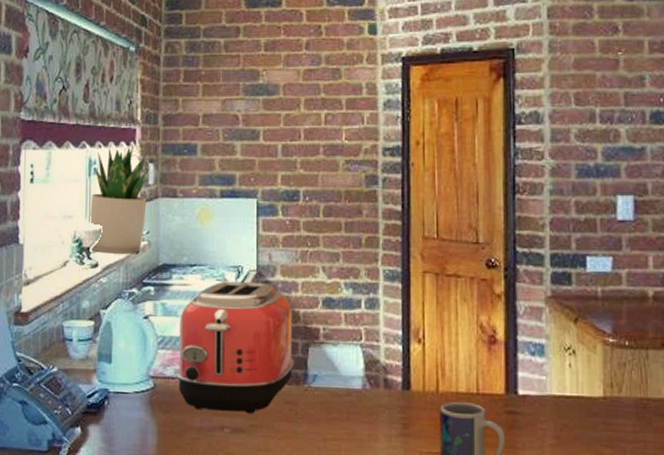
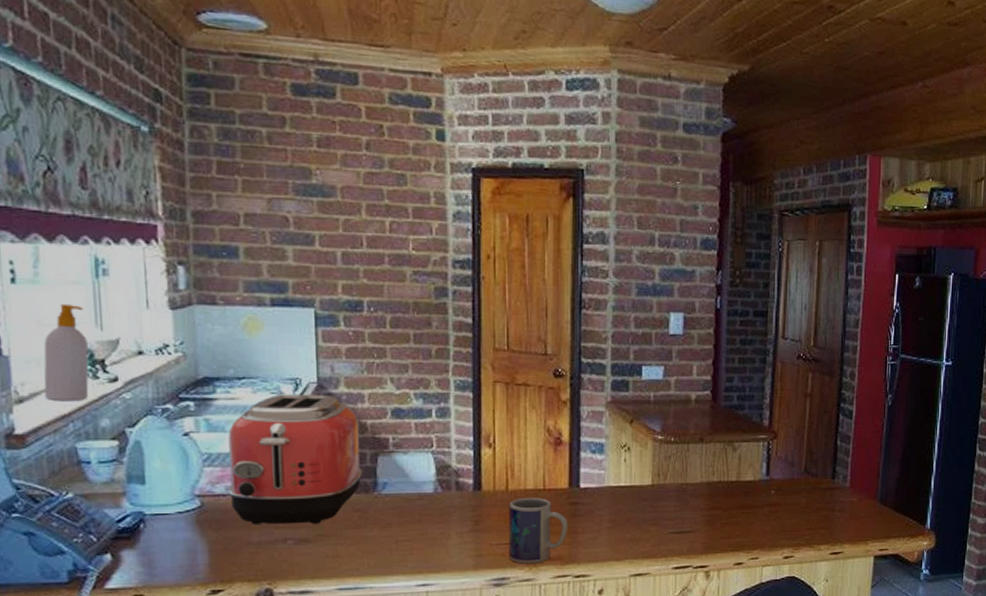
soap bottle: none [45,200,78,285] -> present [43,305,89,402]
planter: present [90,142,151,254] -> none [101,241,179,367]

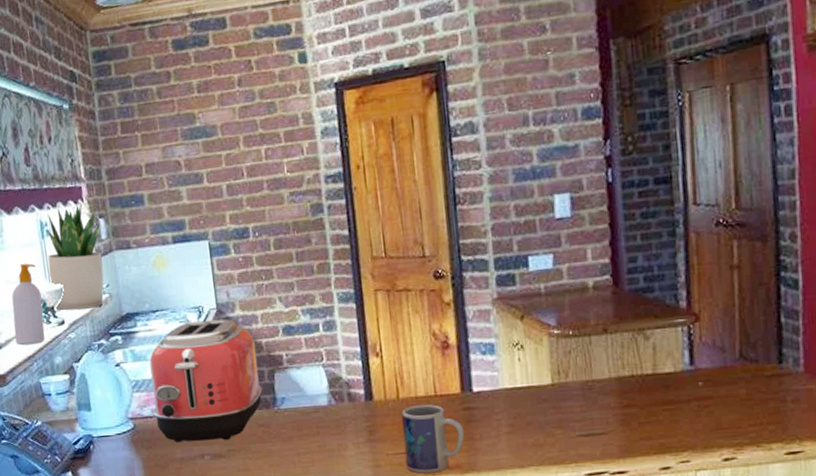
planter: none [101,241,179,367] -> present [46,200,104,310]

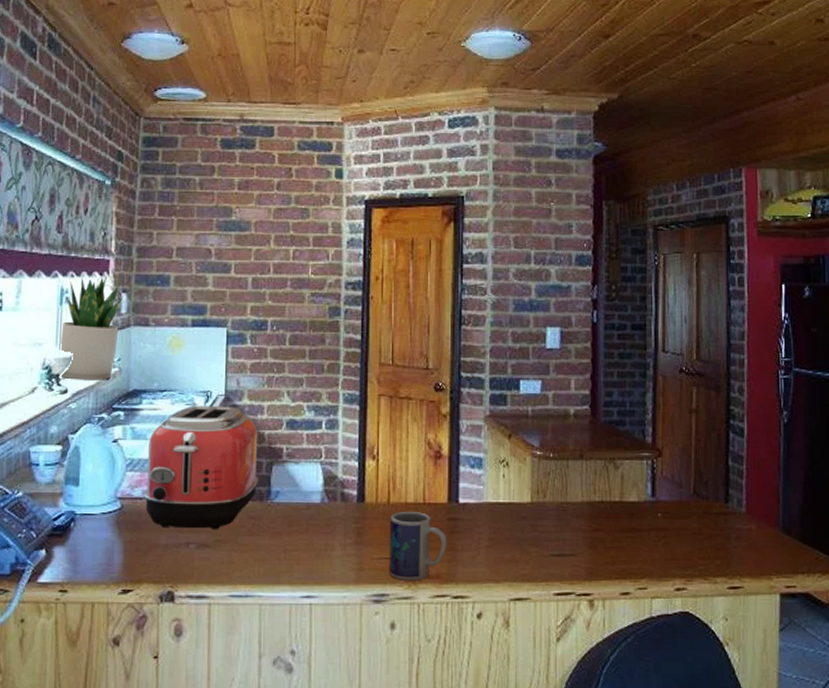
soap bottle: present [11,263,45,345] -> none [11,328,48,411]

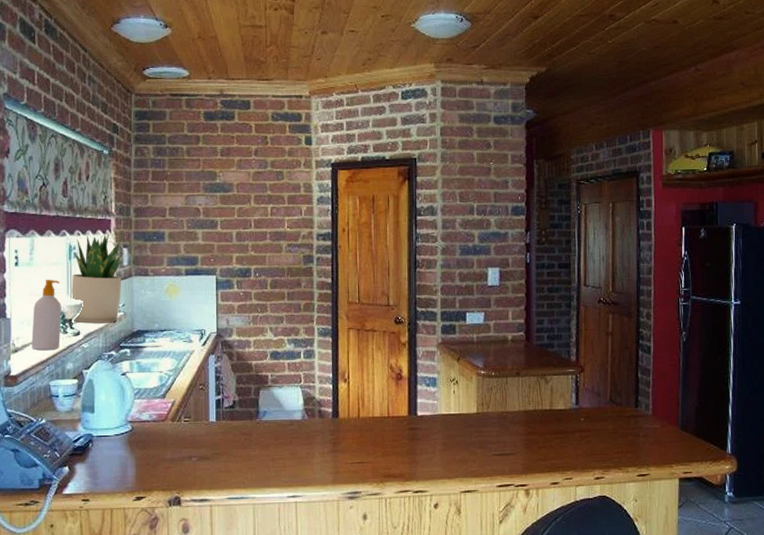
soap bottle: none [11,328,48,411] -> present [31,280,61,351]
toaster: present [144,405,259,529] -> none [151,341,248,445]
mug: present [388,511,447,581] -> none [360,423,409,480]

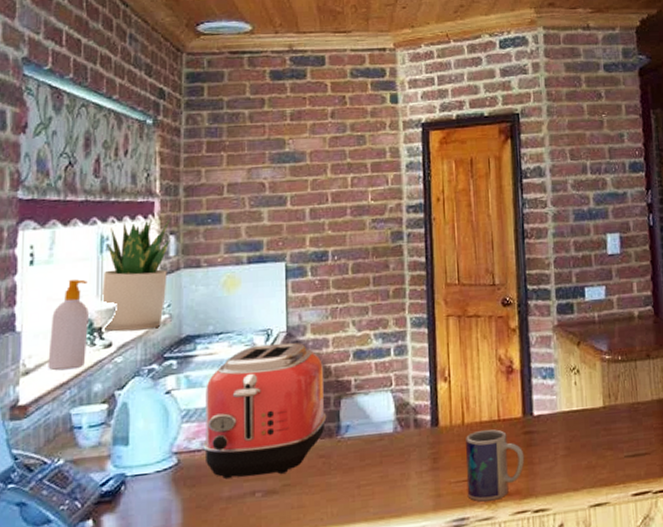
toaster: none [151,341,248,445] -> present [203,342,327,479]
mug: none [360,423,409,480] -> present [465,429,525,502]

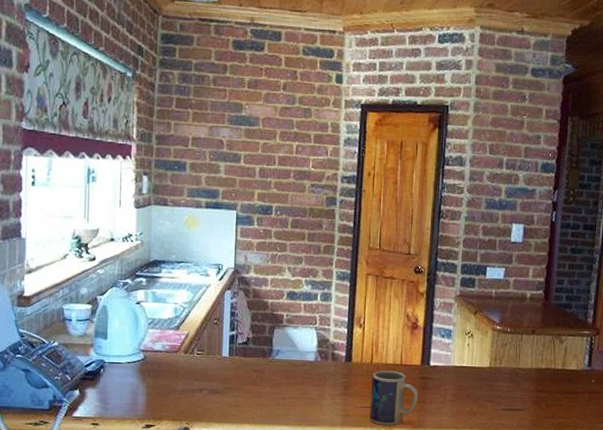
soap bottle: present [48,279,89,370] -> none [46,202,78,274]
planter: present [102,215,172,332] -> none [89,157,146,251]
toaster: present [203,342,327,479] -> none [164,276,263,379]

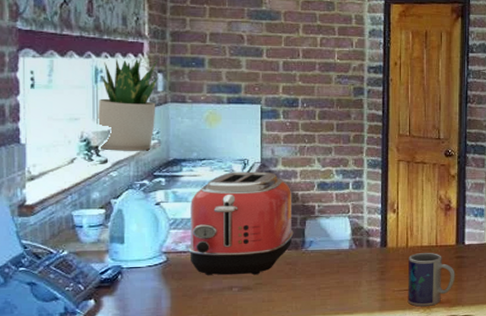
planter: none [89,157,146,251] -> present [98,55,160,151]
toaster: none [164,276,263,379] -> present [188,171,294,275]

